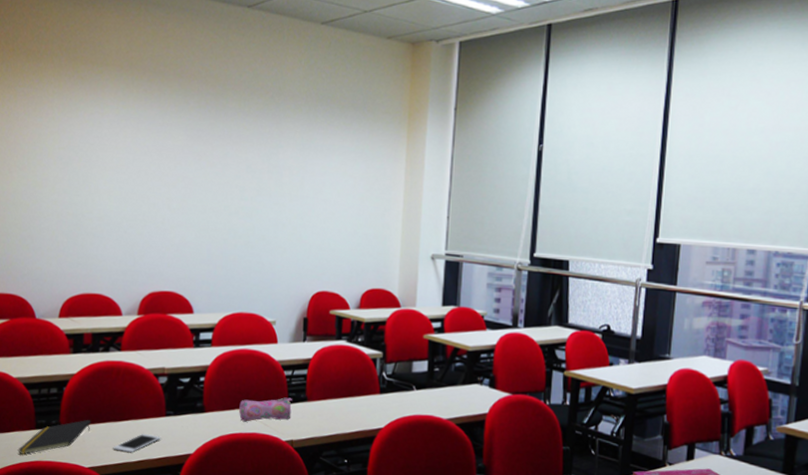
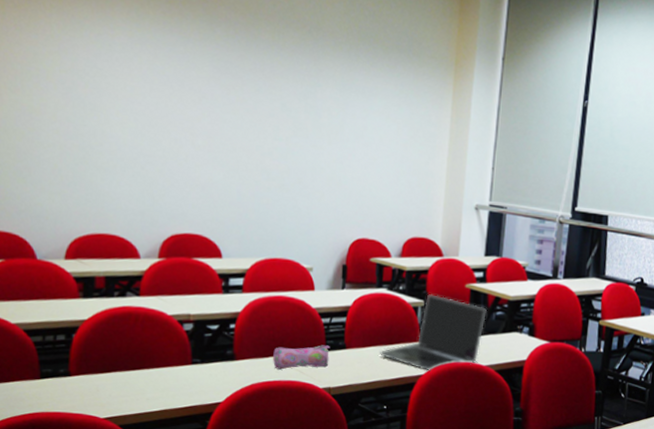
notepad: present [18,419,91,455] -> none [19,368,106,406]
cell phone: present [113,433,161,453] -> none [132,382,187,403]
laptop: none [340,346,445,425] -> present [380,294,487,371]

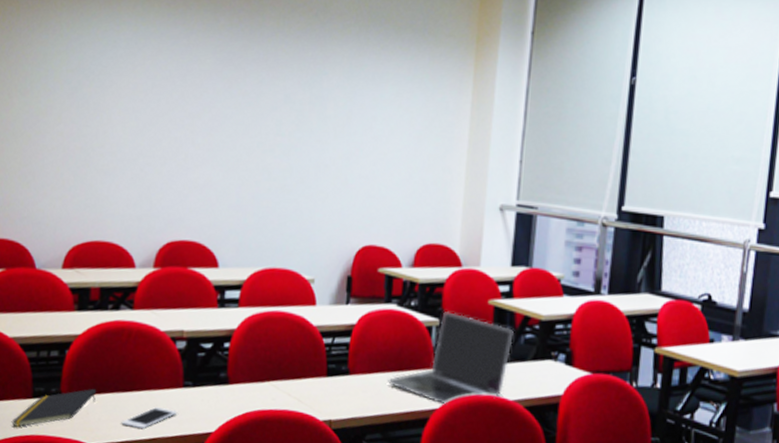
notepad: none [19,368,106,406] -> present [11,388,97,428]
cell phone: none [132,382,187,403] -> present [121,406,178,430]
pencil case: present [273,345,331,370] -> none [269,369,333,397]

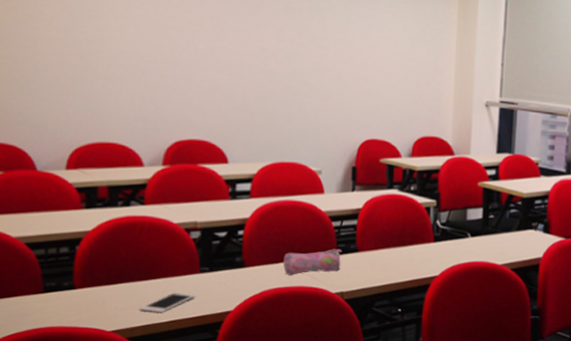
notepad: present [11,388,97,428] -> none [22,279,112,322]
pencil case: none [269,369,333,397] -> present [284,249,342,275]
laptop: present [388,311,514,405] -> none [393,194,500,272]

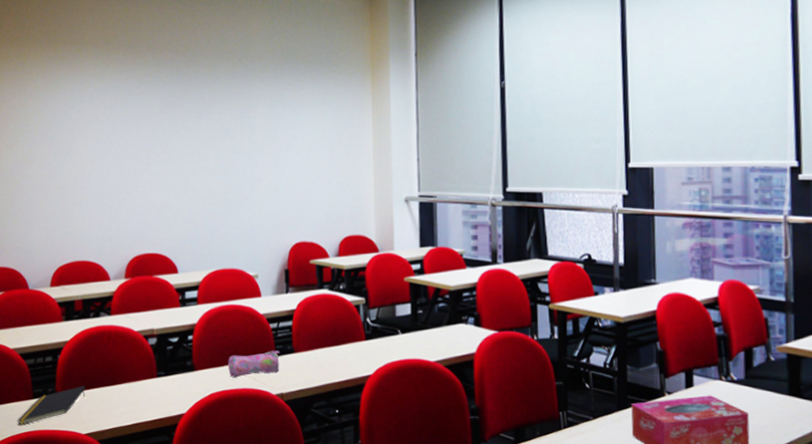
notepad: none [22,279,112,322] -> present [17,385,86,426]
cell phone: present [139,291,196,313] -> none [108,396,154,417]

